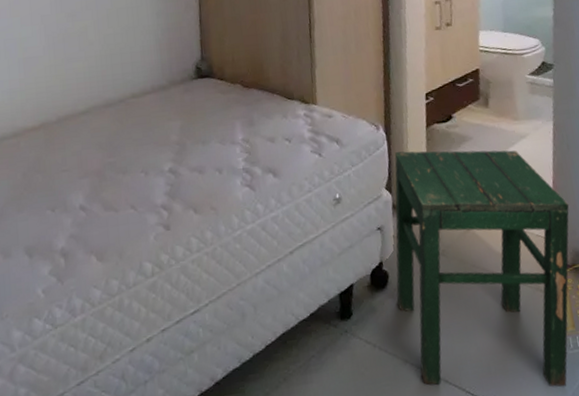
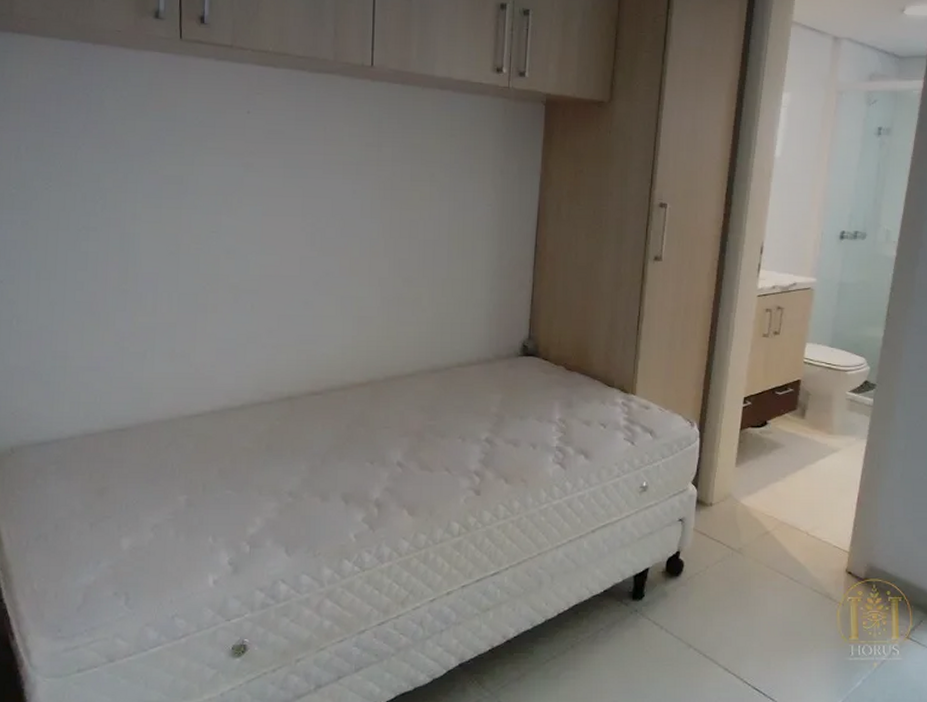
stool: present [394,150,569,387] -> none [688,450,871,690]

